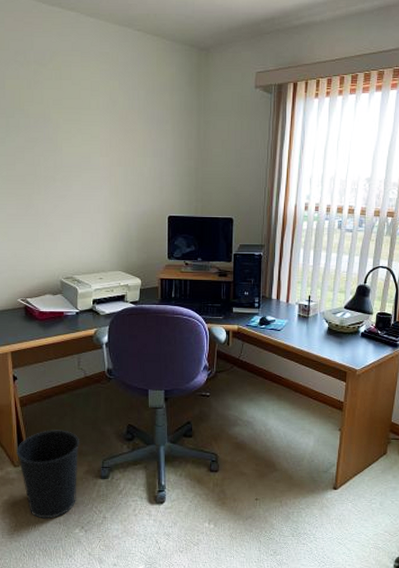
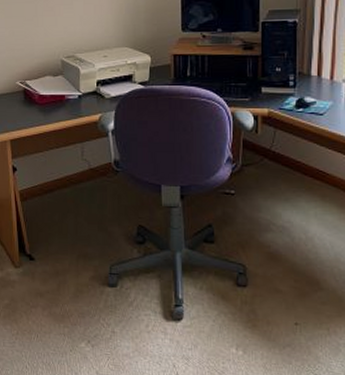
wastebasket: present [15,430,80,519] -> none [16,228,85,329]

